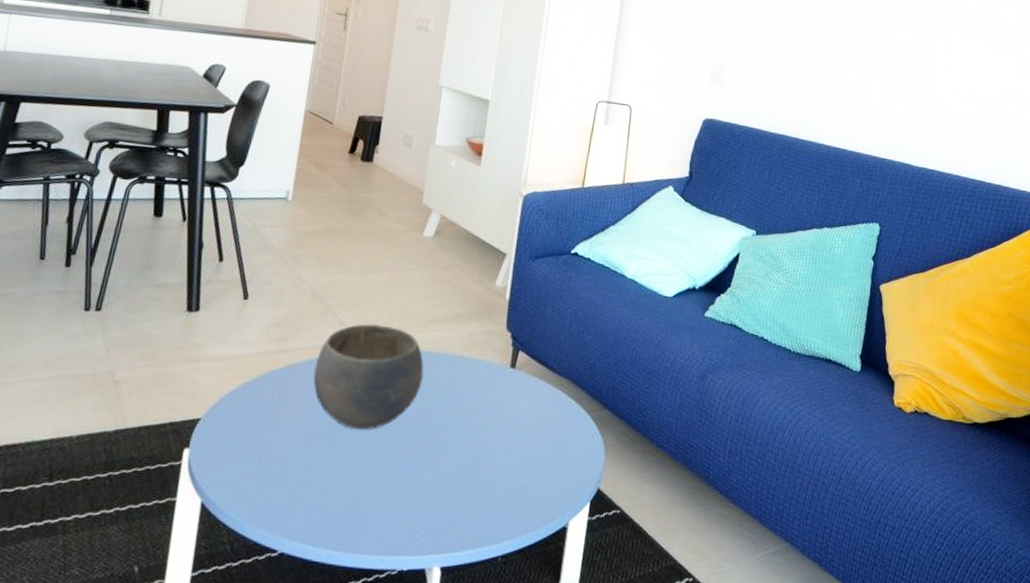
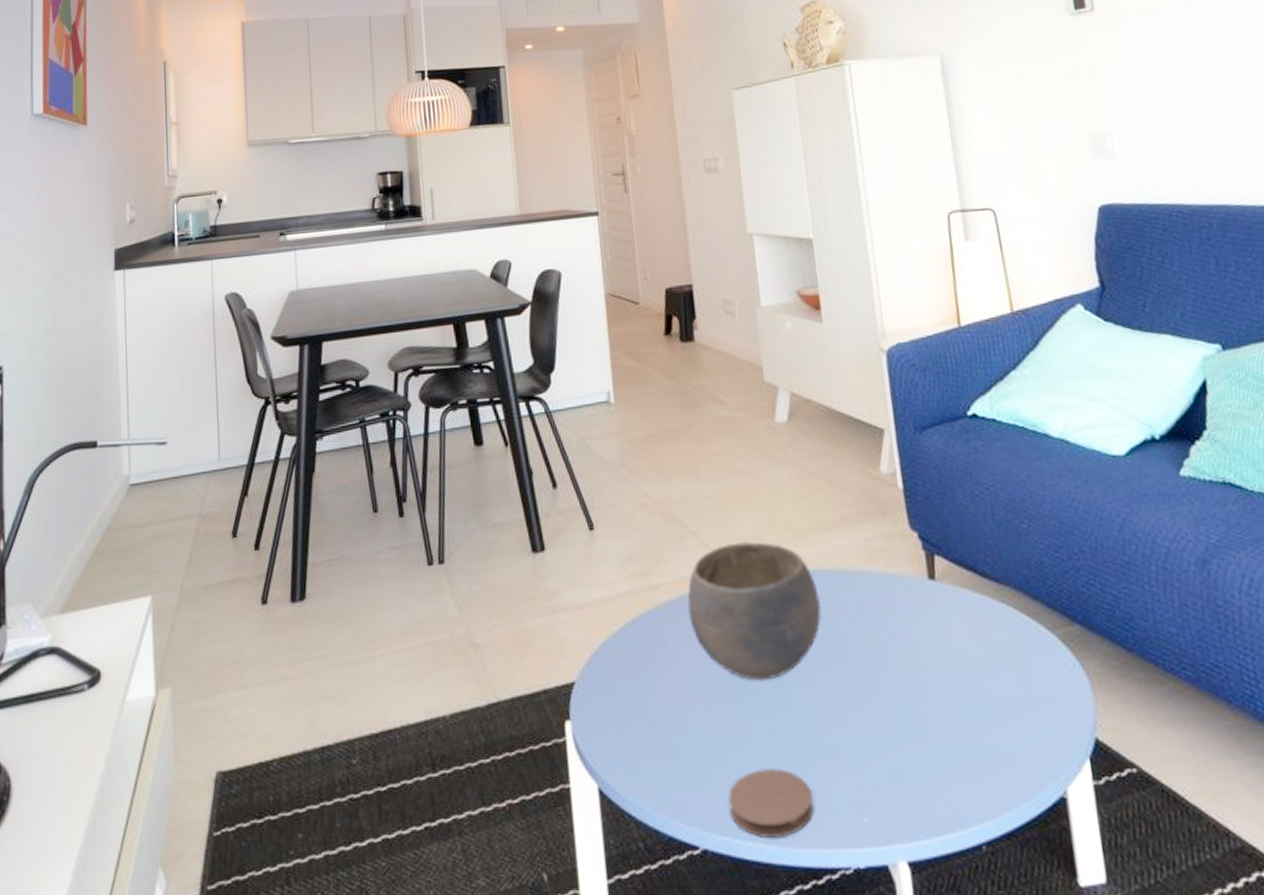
coaster: none [310,495,380,546] -> present [728,769,815,838]

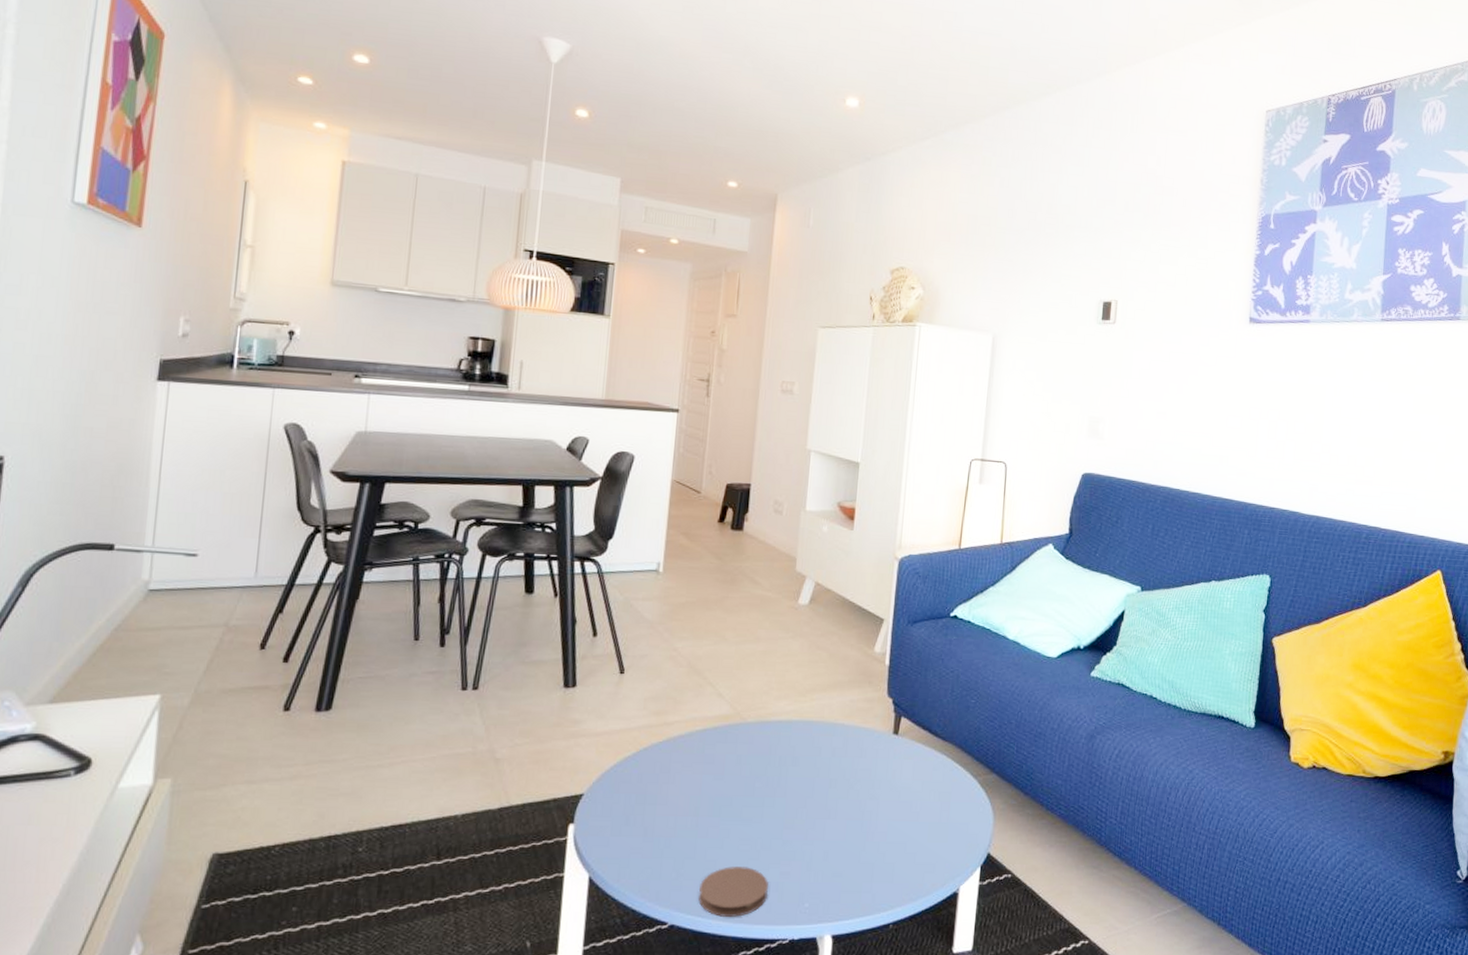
bowl: present [686,542,822,681] -> none [694,694,806,801]

